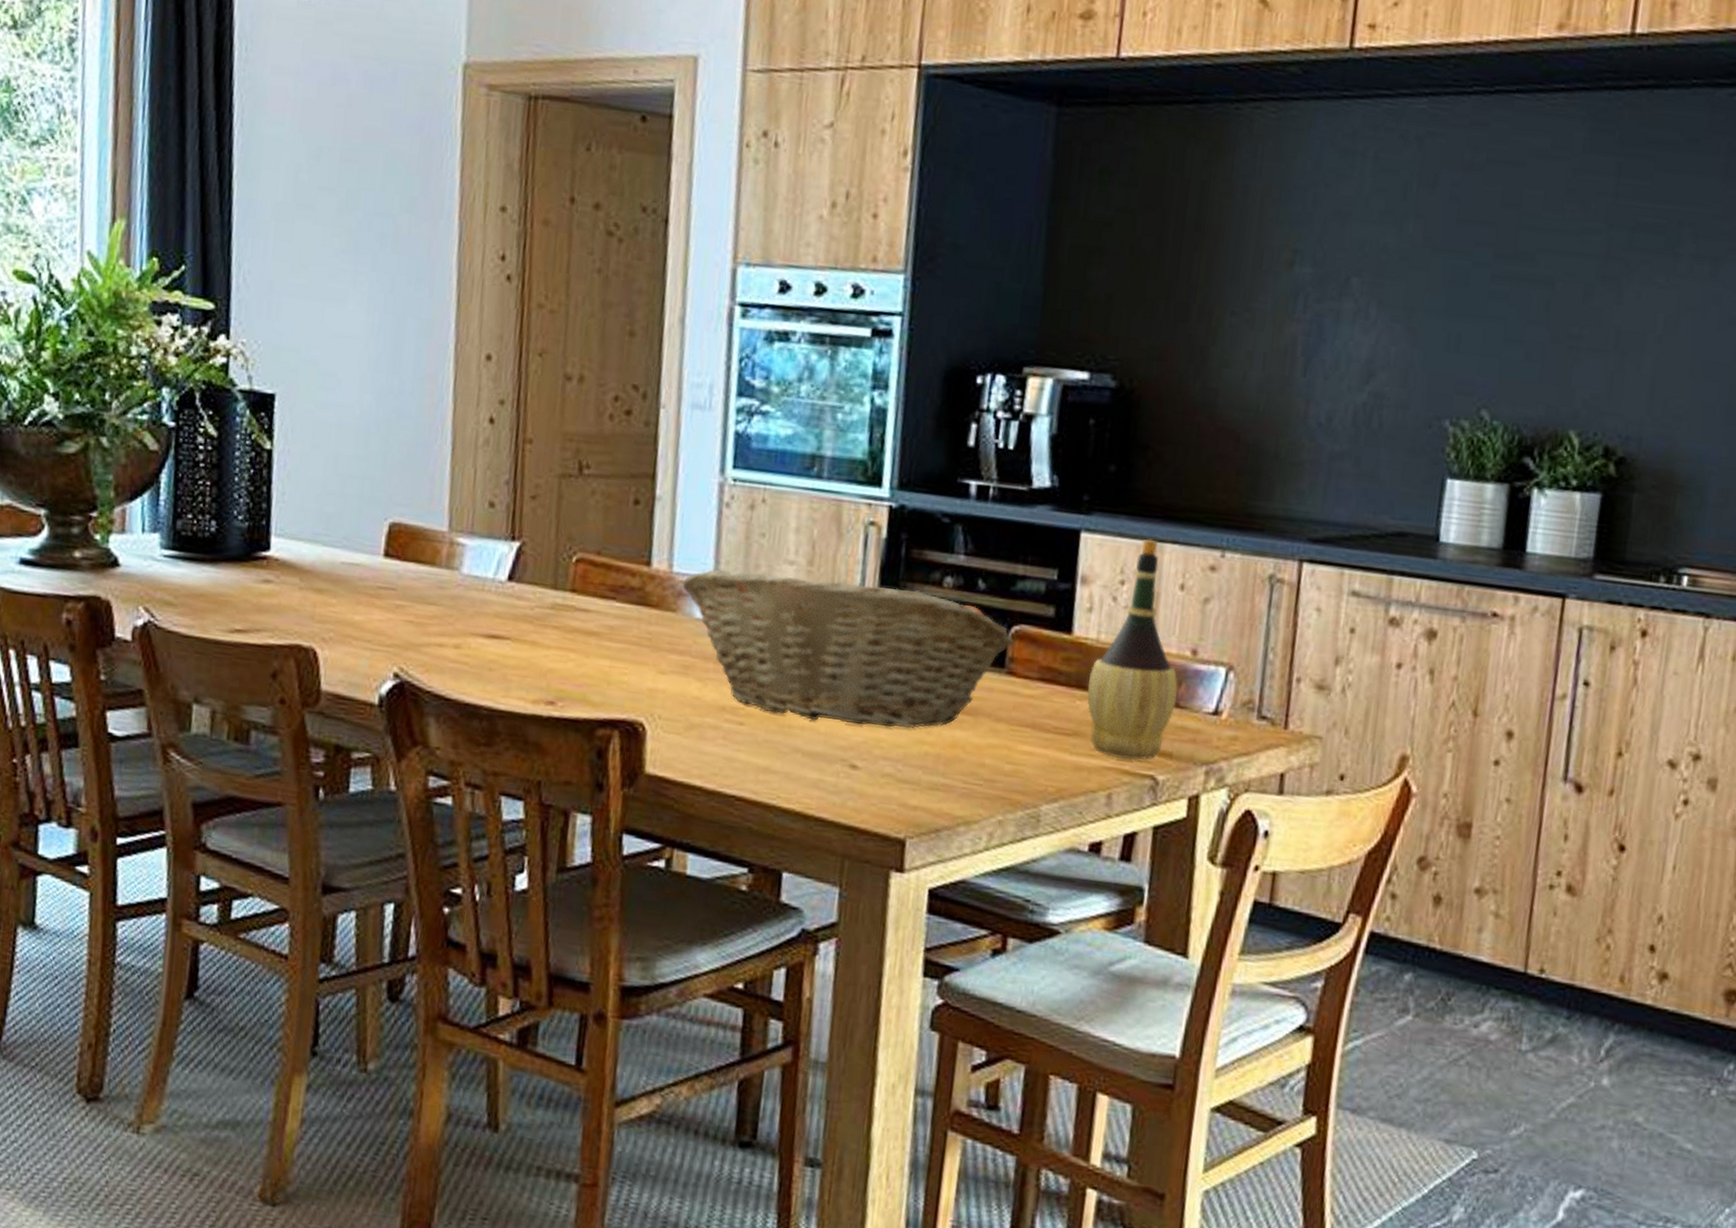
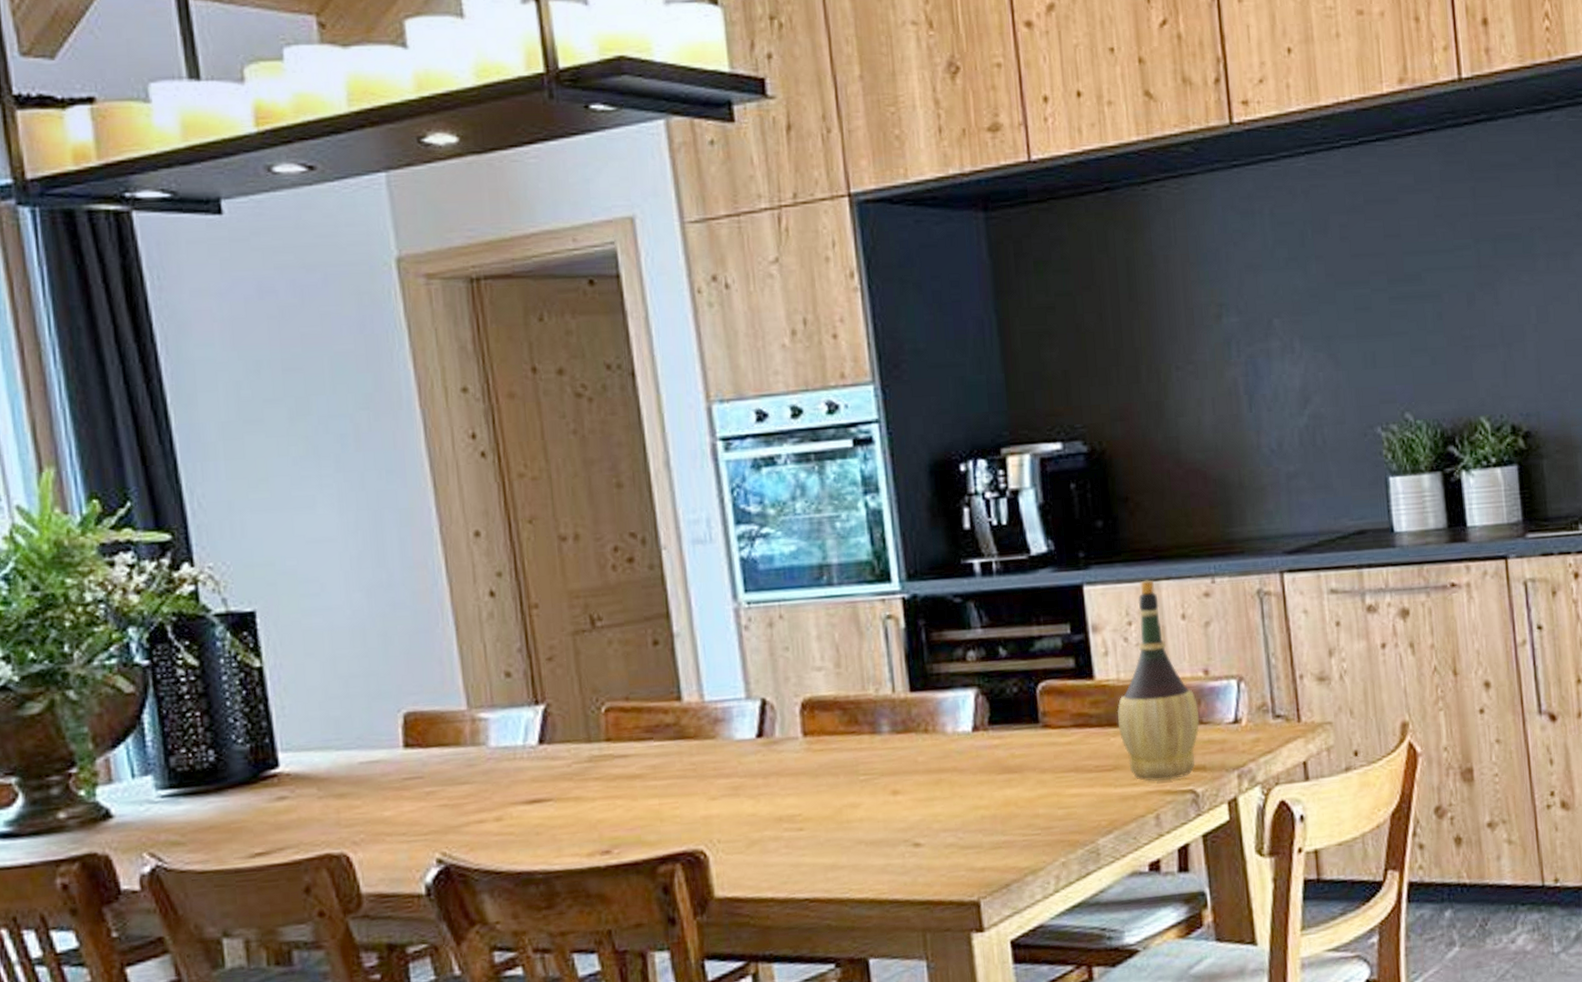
fruit basket: present [682,569,1014,728] -> none [716,670,1043,812]

